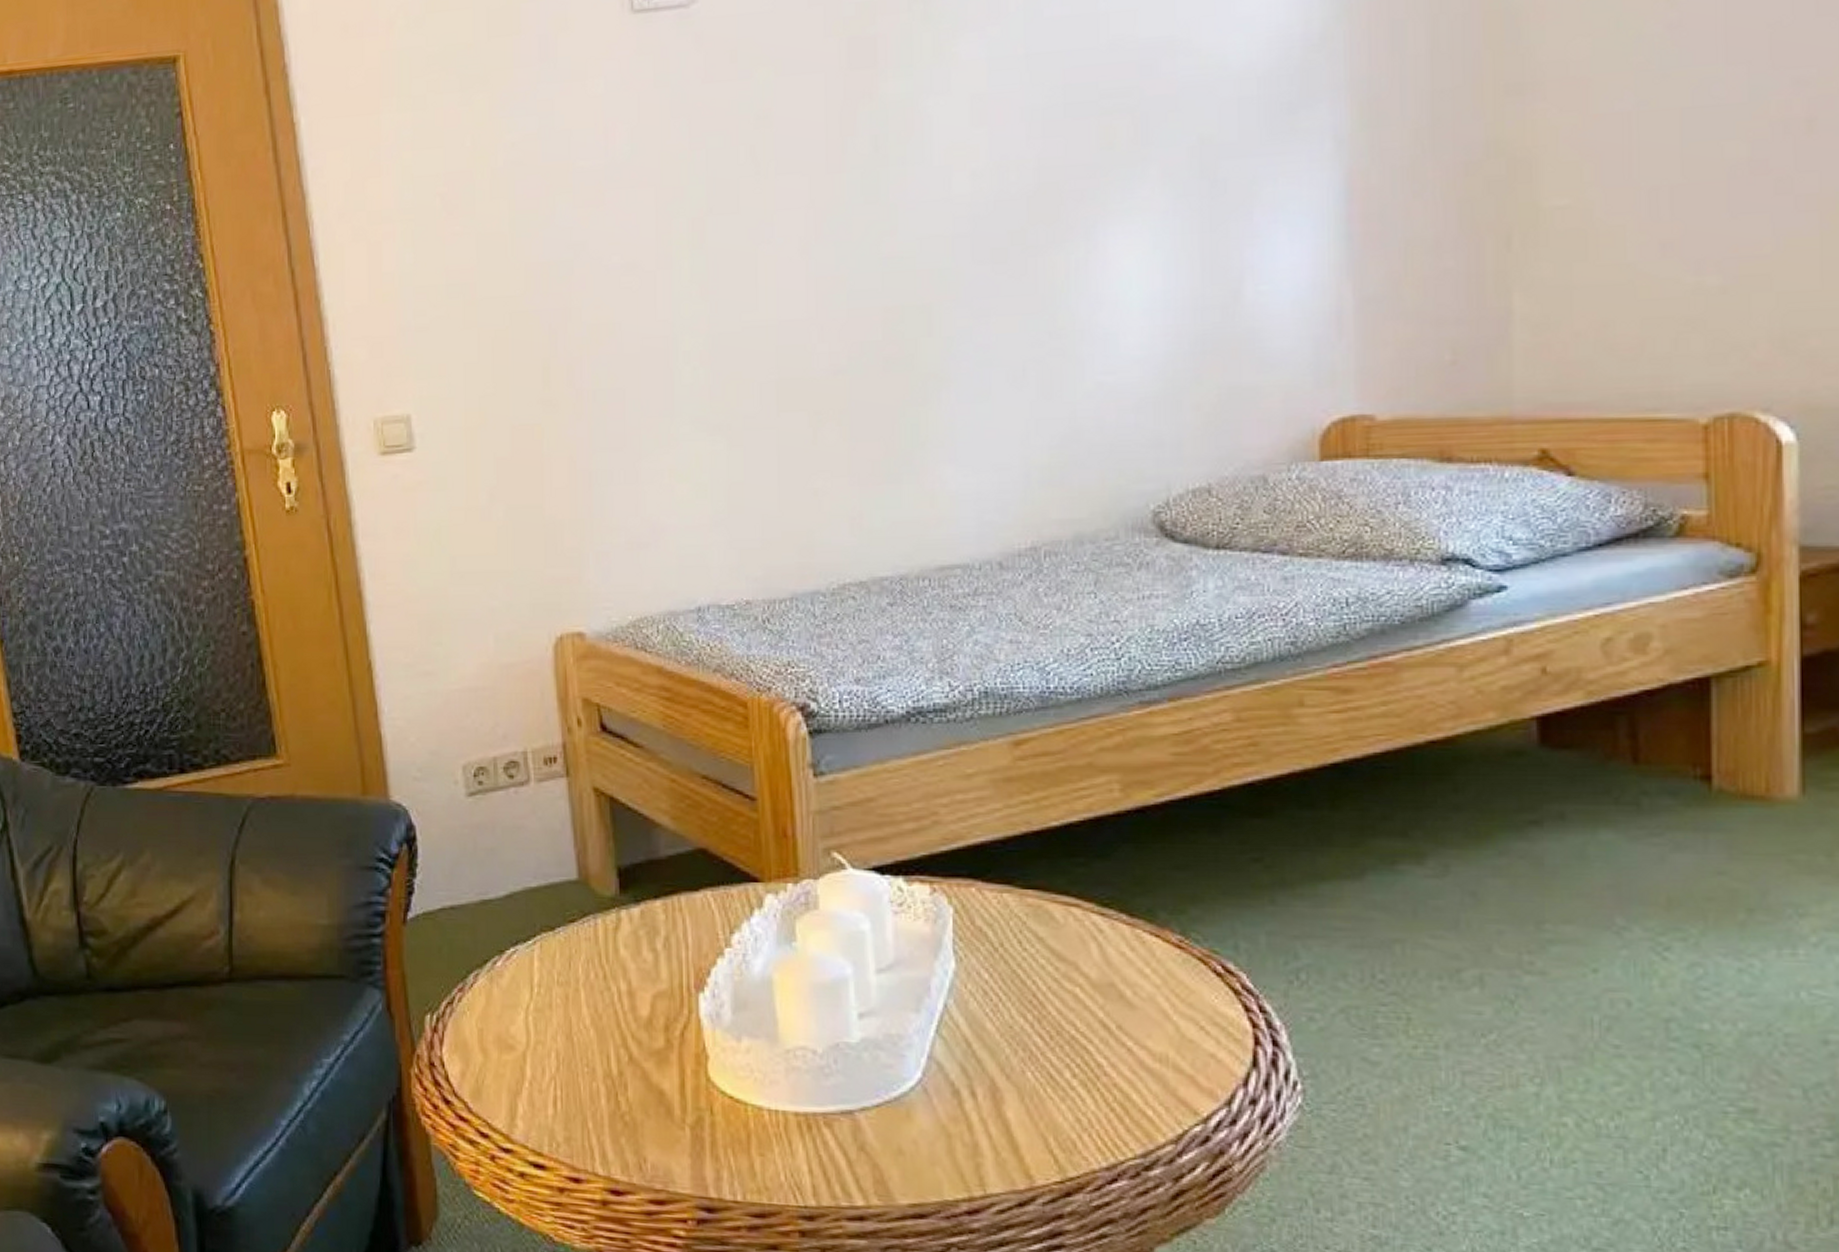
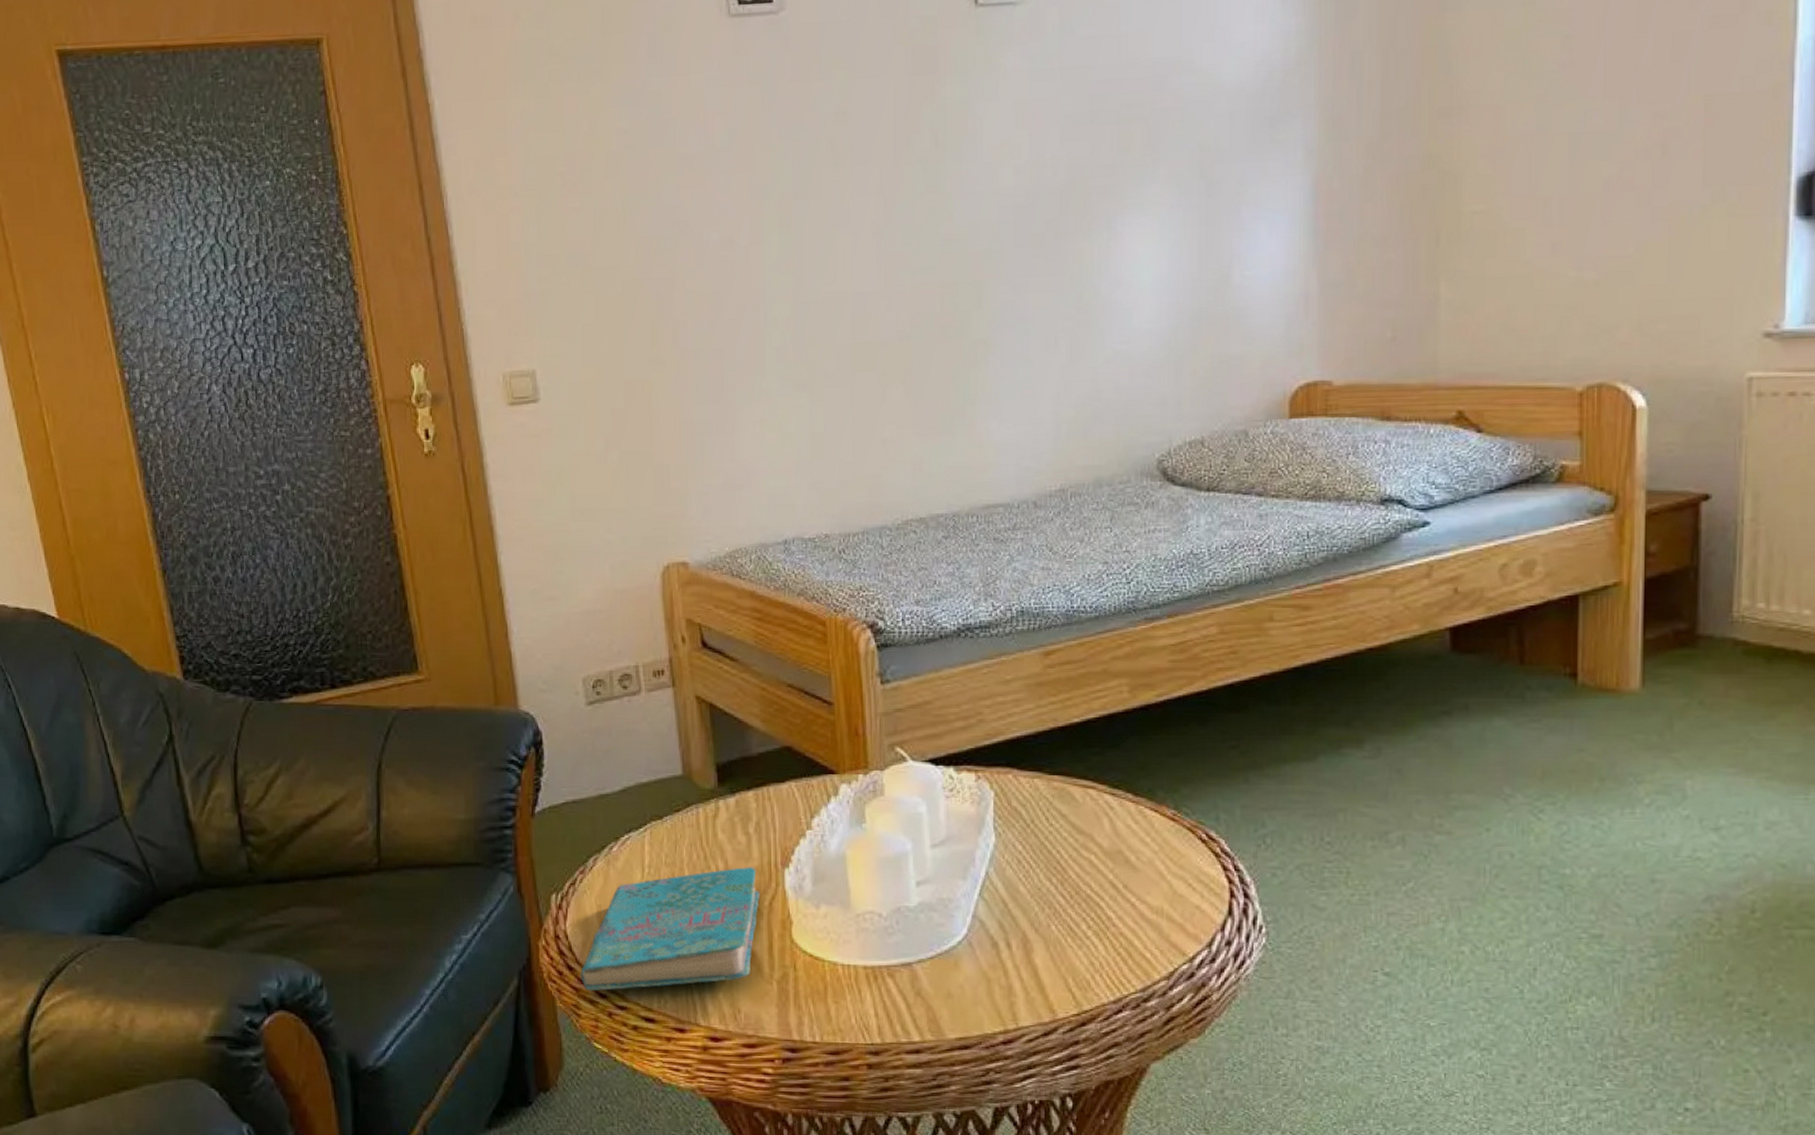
cover: none [459,989,669,1130] -> present [581,867,759,991]

